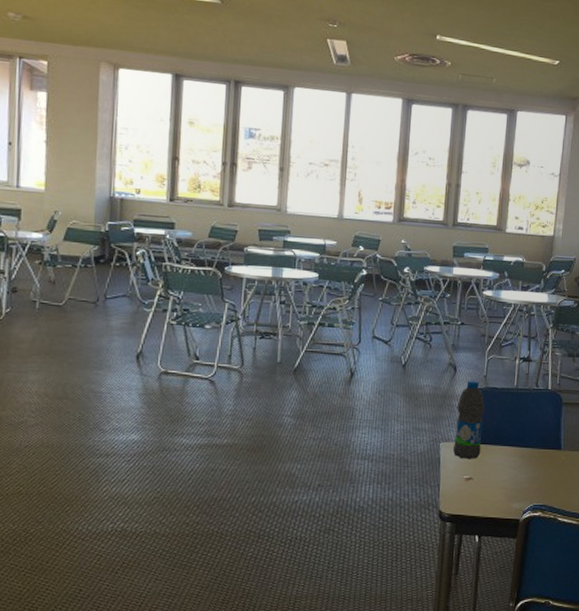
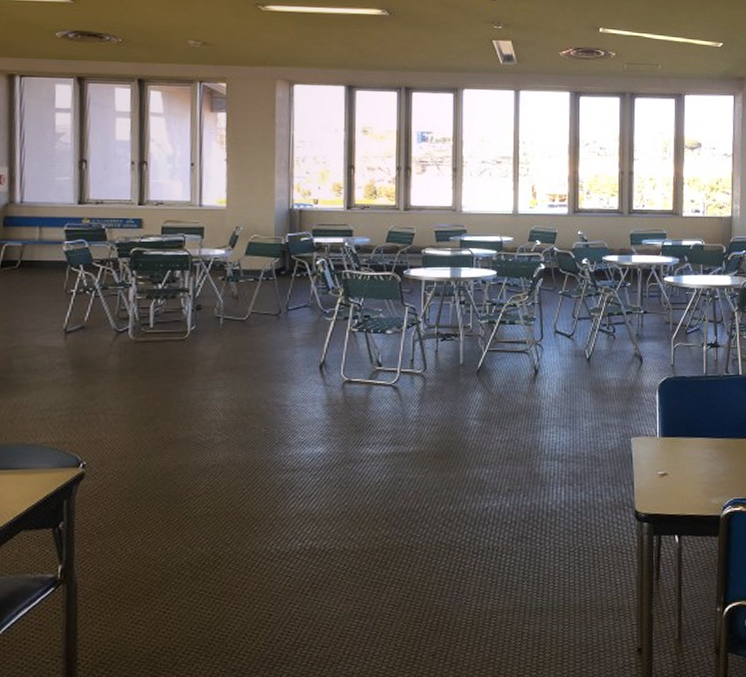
water bottle: present [452,380,485,460] -> none [644,370,675,454]

